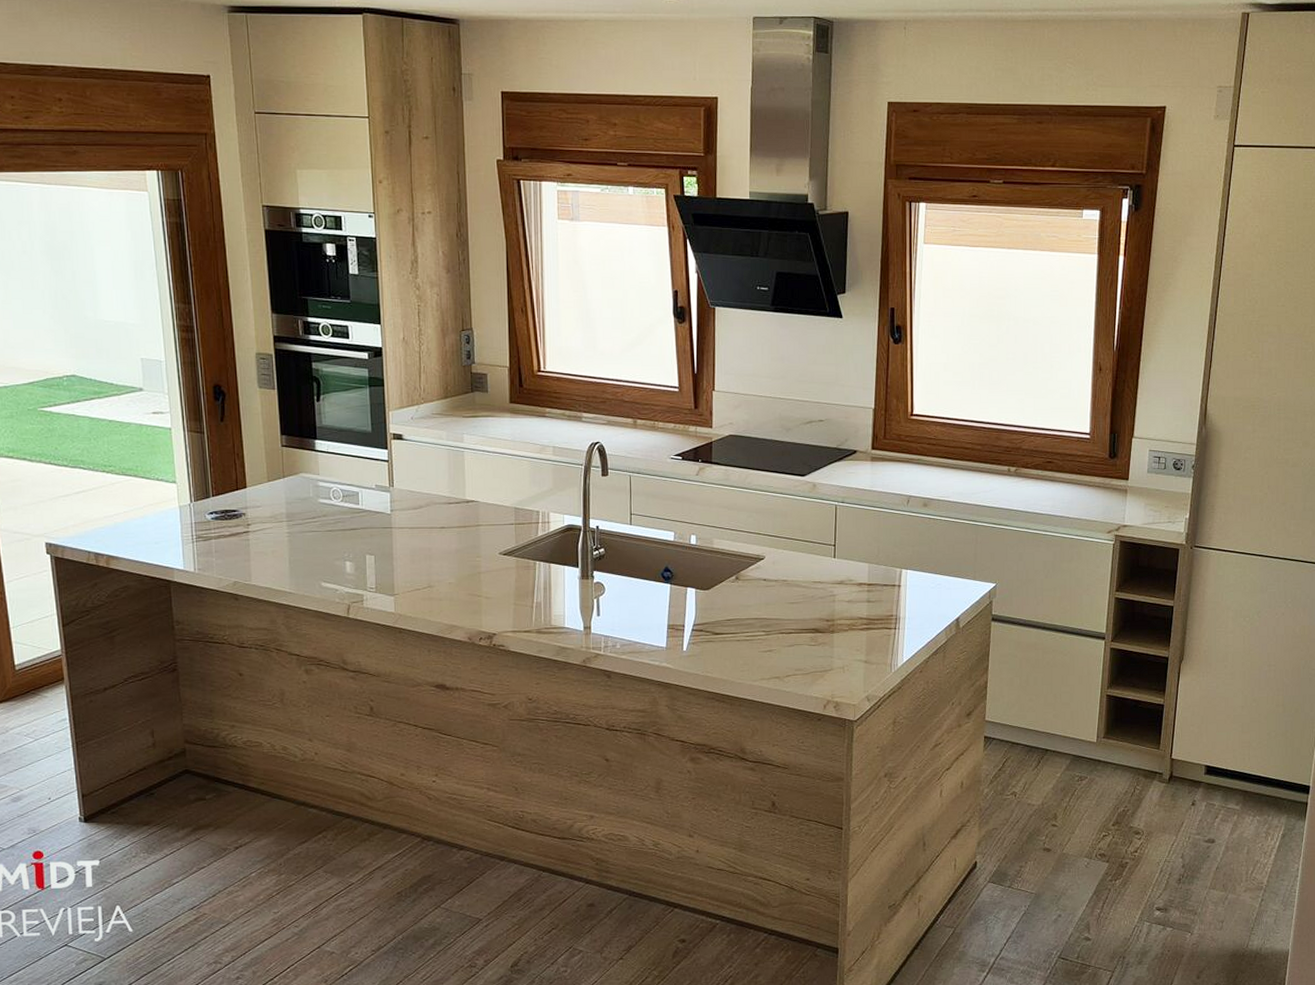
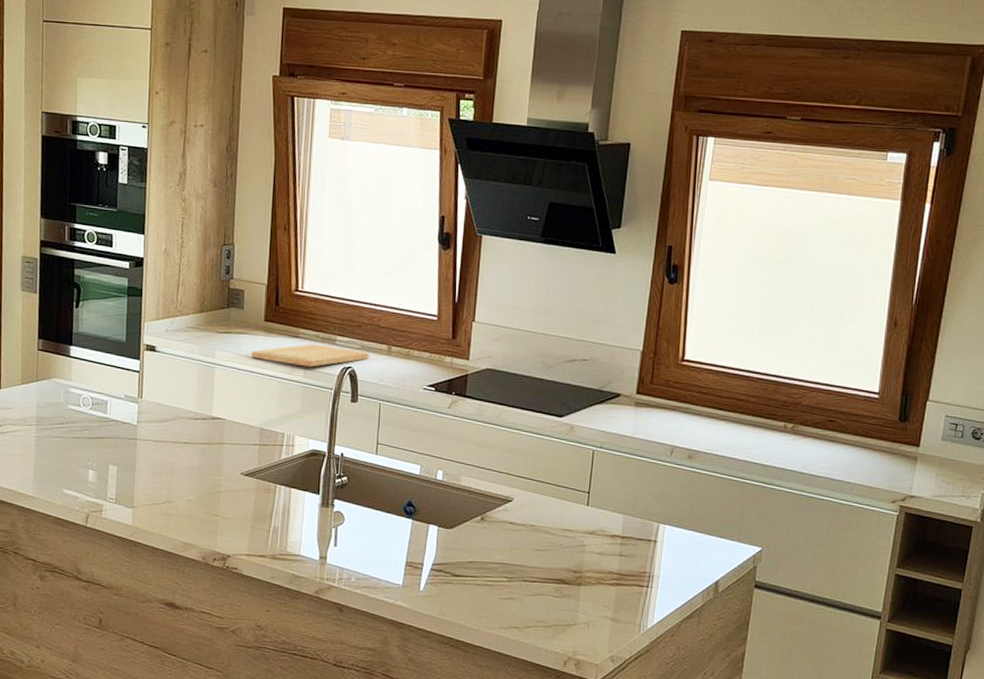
cutting board: none [499,422,616,445] -> present [250,344,369,367]

